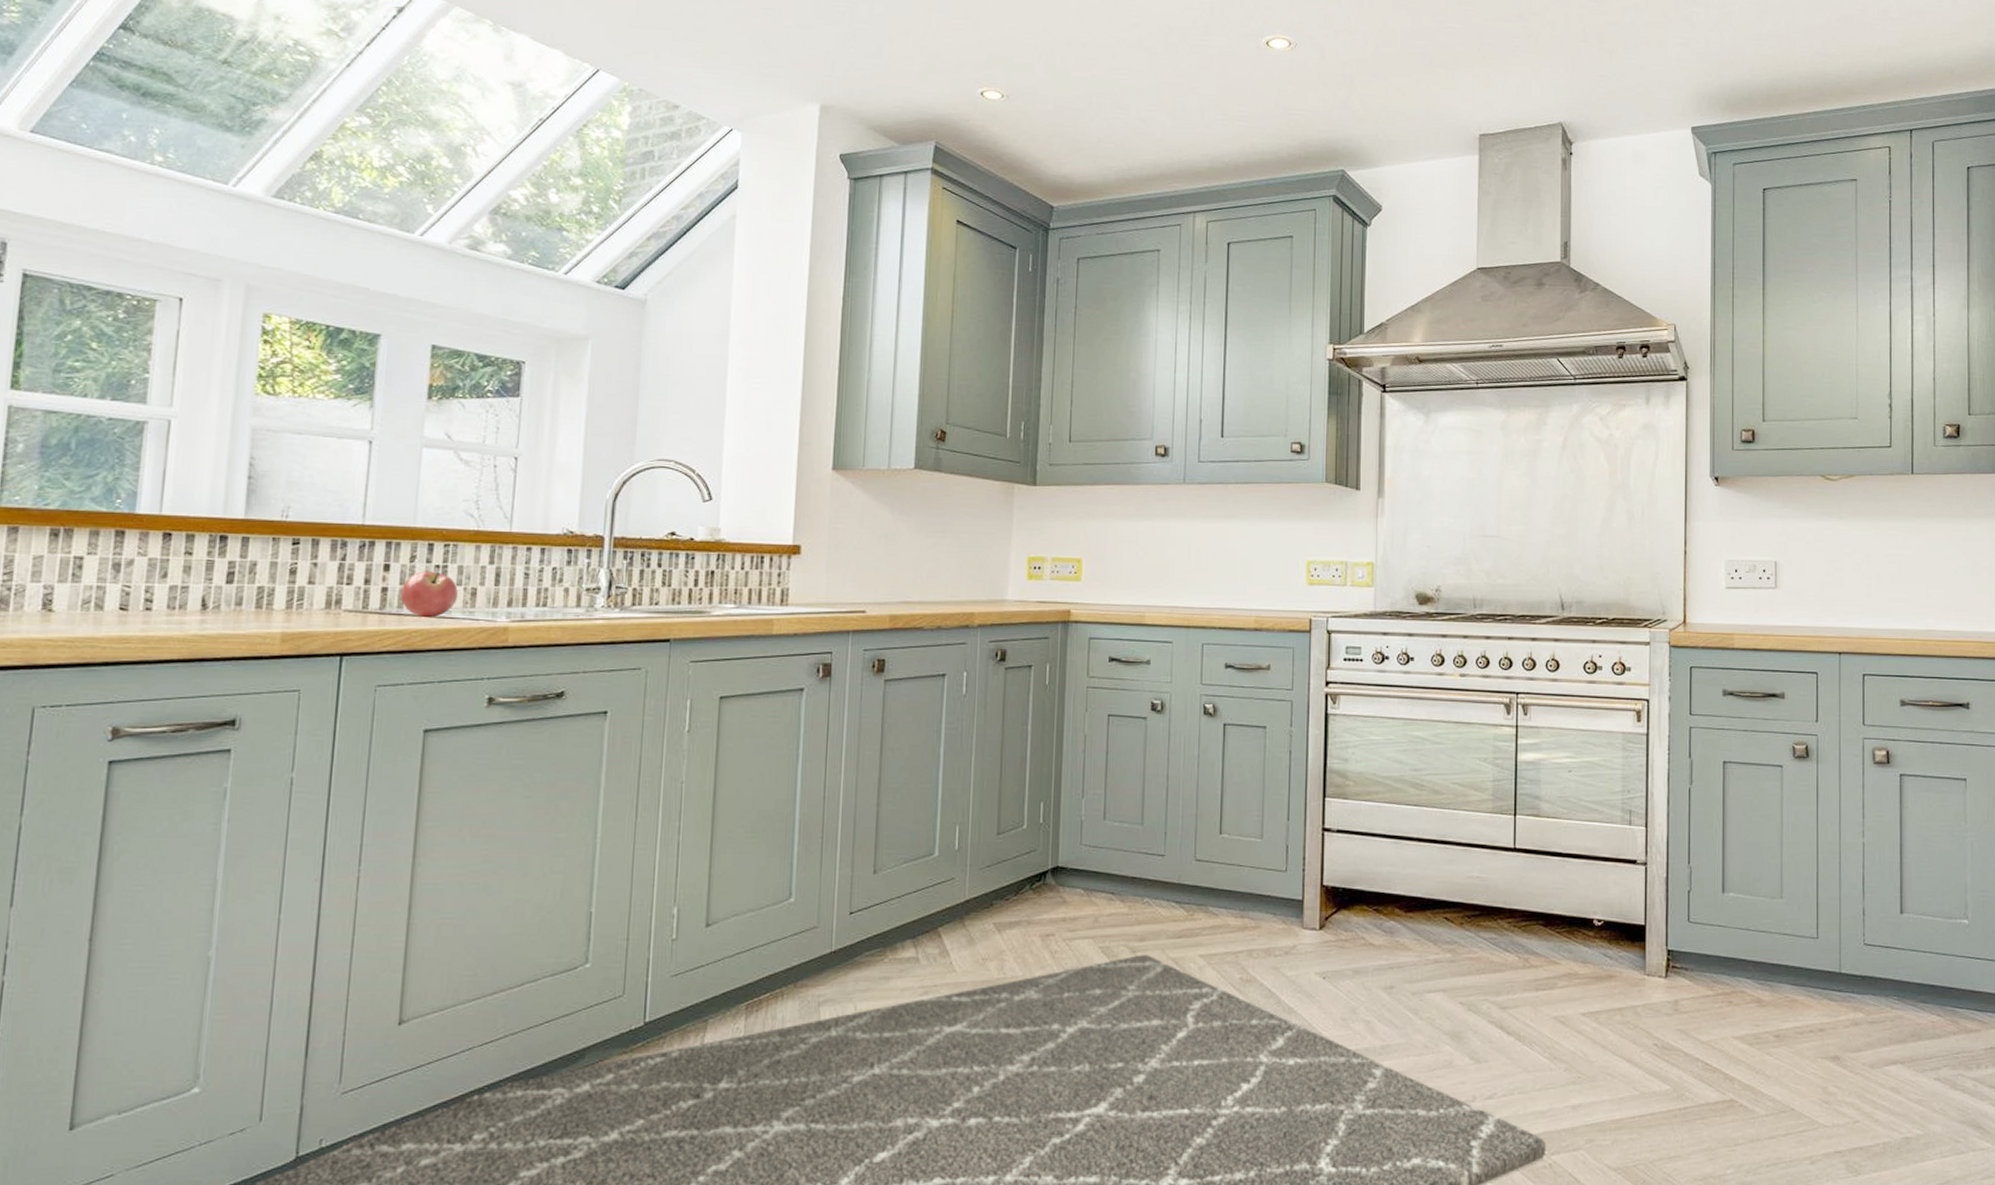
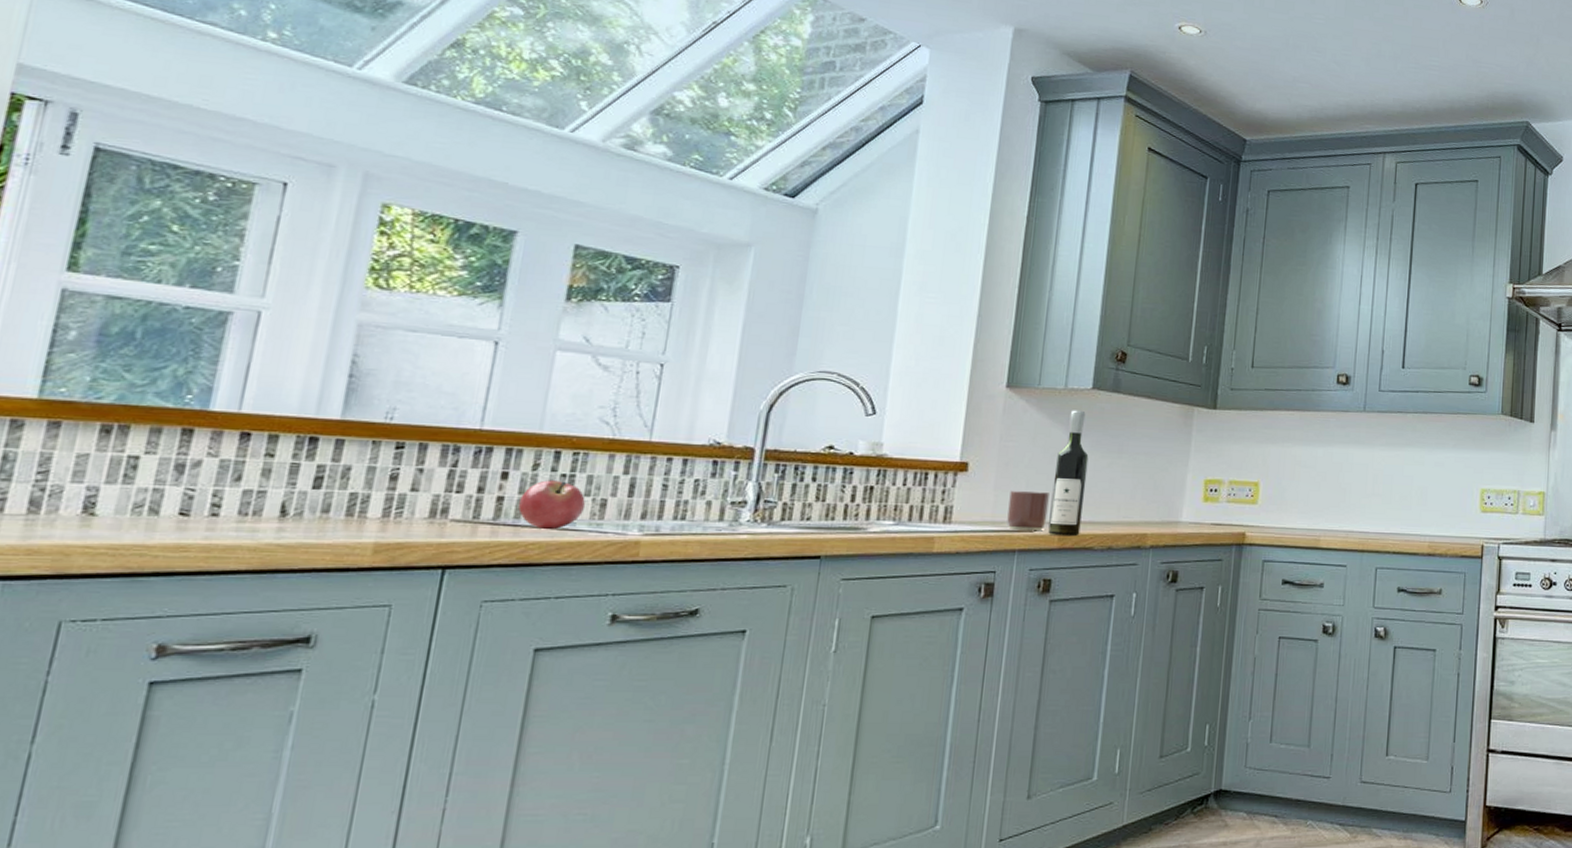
mug: none [840,571,880,612] -> present [1007,490,1051,531]
bottle: none [880,490,915,617] -> present [1048,410,1089,537]

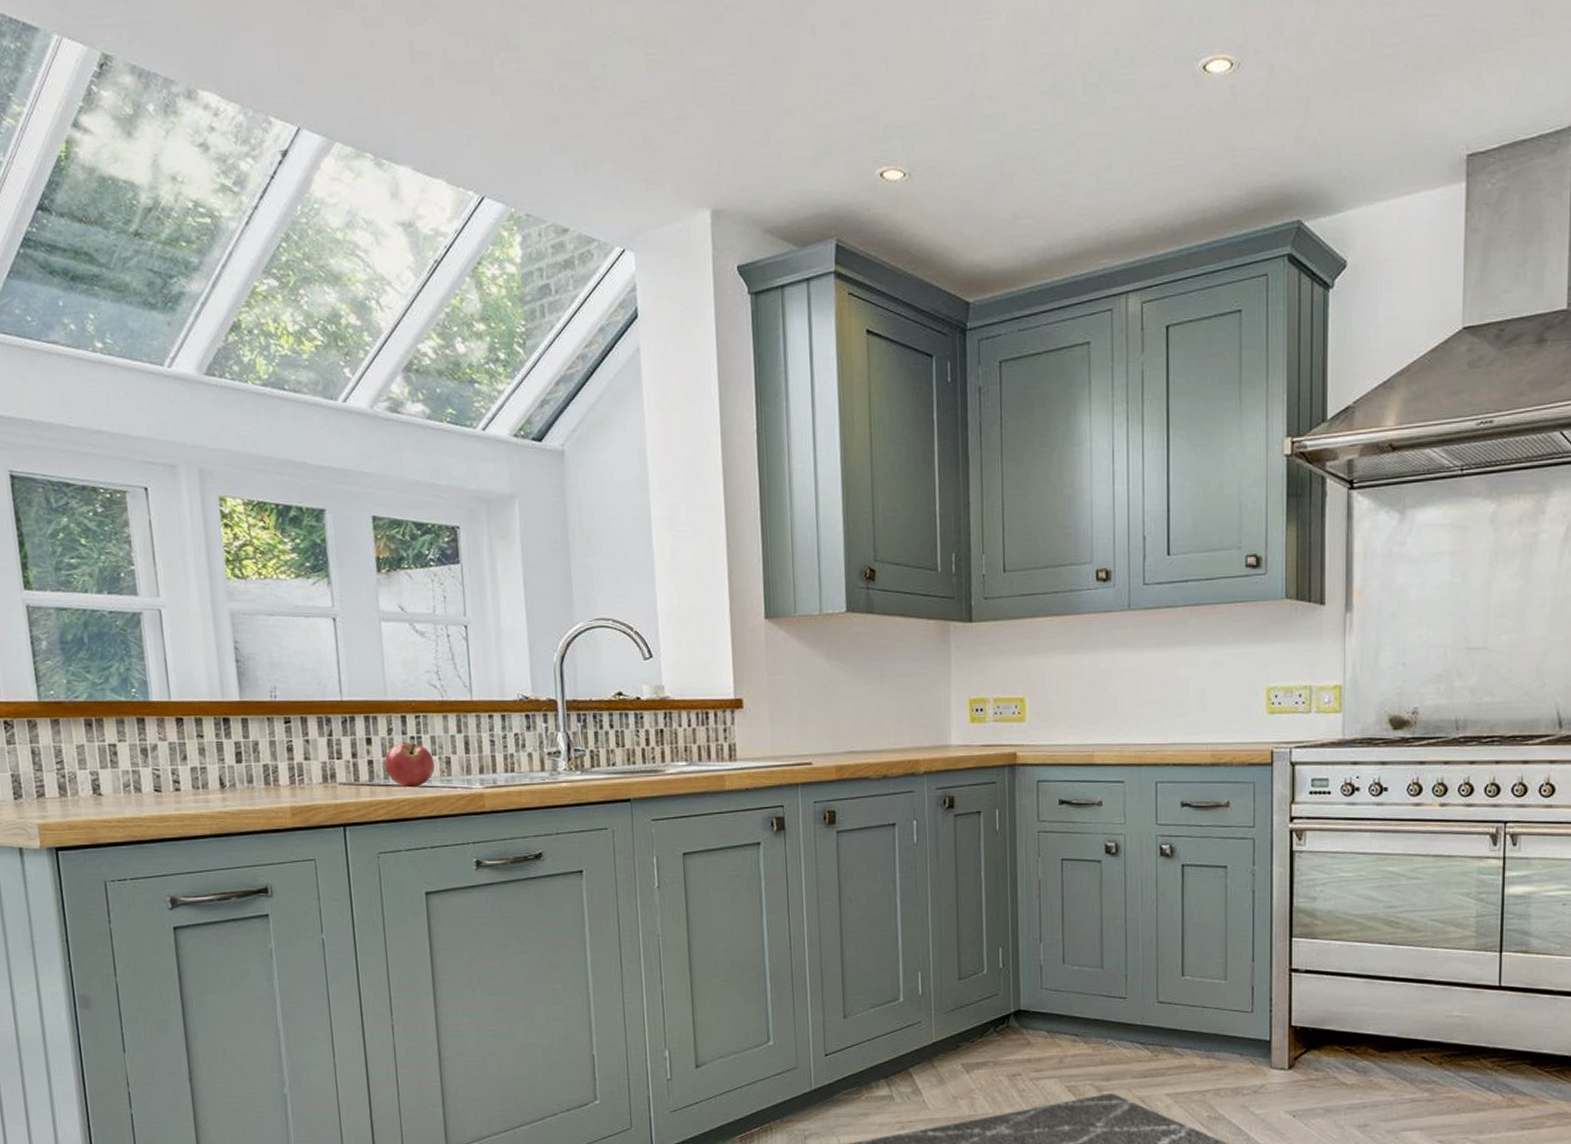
mug: present [1007,490,1051,531] -> none [785,723,823,764]
bottle: present [1048,410,1089,537] -> none [822,636,855,768]

